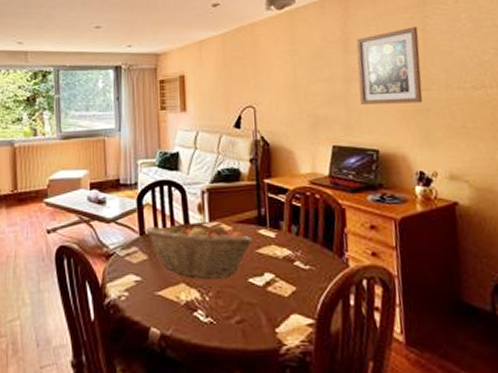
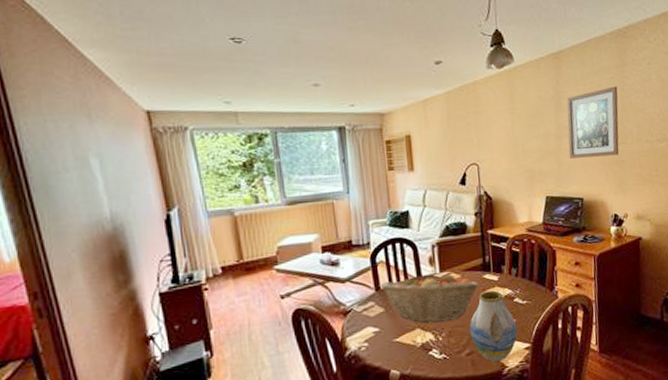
vase: none [240,249,299,336] -> present [469,290,518,362]

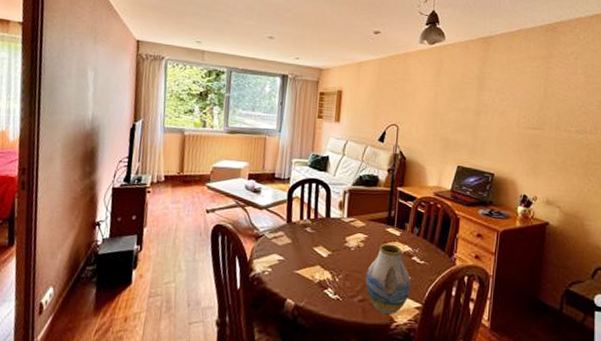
fruit basket: present [379,272,479,323] -> none [291,216,381,265]
wall art: present [566,86,619,159] -> none [485,74,542,139]

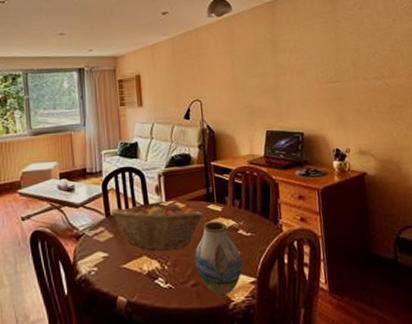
fruit basket: none [291,216,381,265] -> present [109,201,204,251]

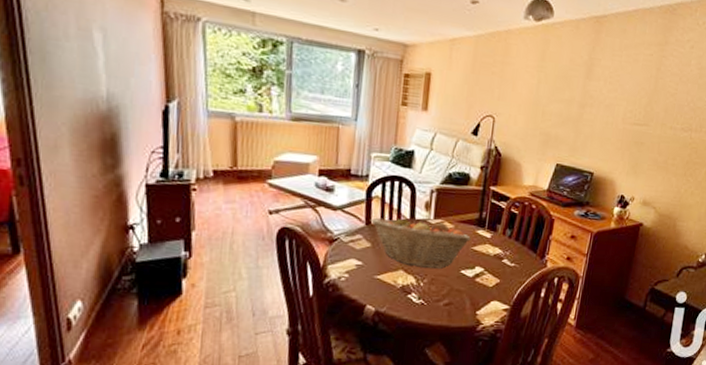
vase: present [194,221,243,295] -> none [452,246,501,317]

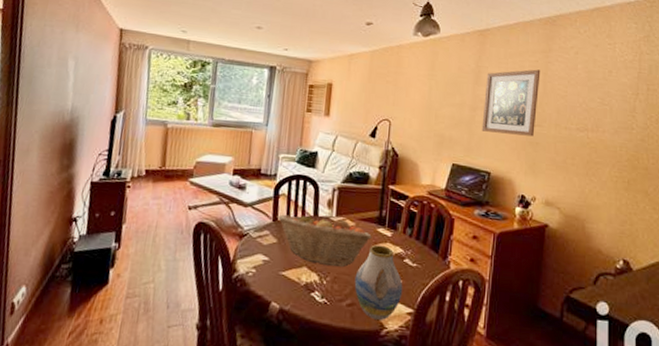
vase: none [452,246,501,317] -> present [354,245,403,320]
wall art: none [588,63,654,136] -> present [481,69,541,137]

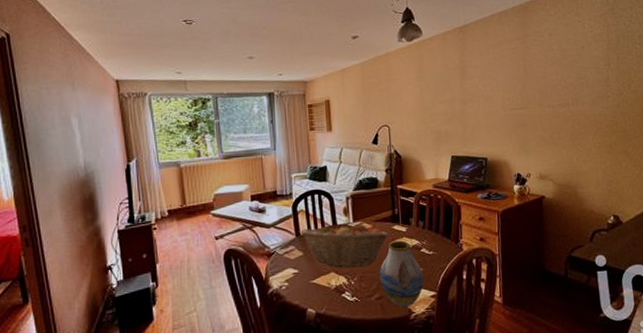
wall art: present [481,69,541,137] -> none [471,56,522,122]

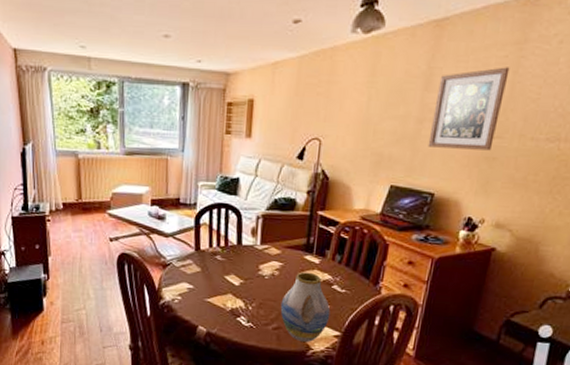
fruit basket: present [299,222,389,268] -> none [199,243,299,293]
wall art: none [471,56,522,122] -> present [427,67,510,151]

